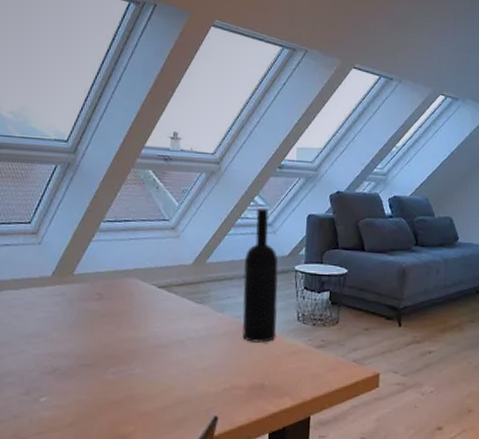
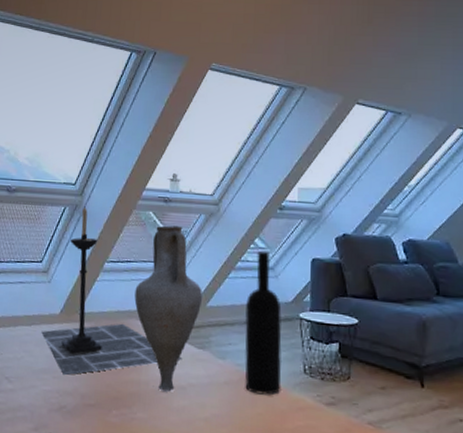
candle: none [31,164,182,338] -> present [41,206,183,376]
vase: none [133,184,203,346] -> present [134,225,203,392]

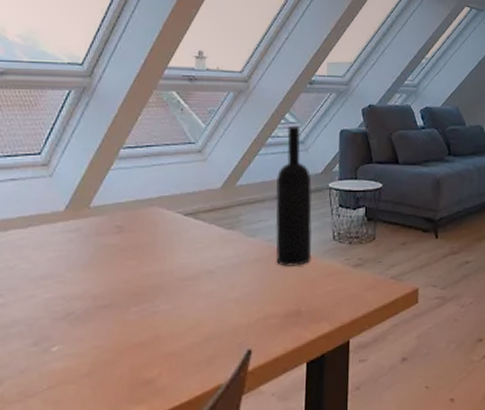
candle: present [41,206,183,376] -> none [41,88,211,279]
vase: present [134,225,203,392] -> none [156,105,232,278]

